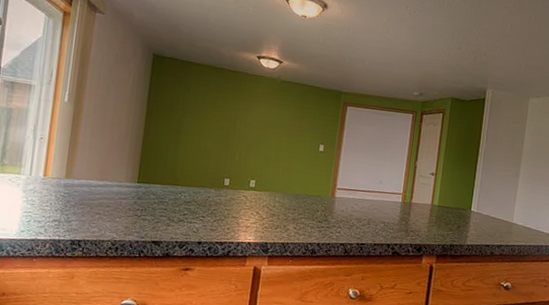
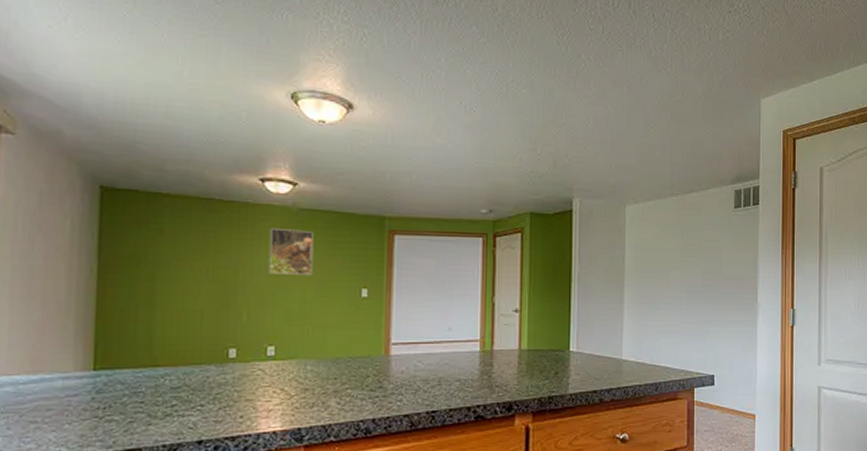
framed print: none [256,94,290,131] -> present [268,228,314,275]

